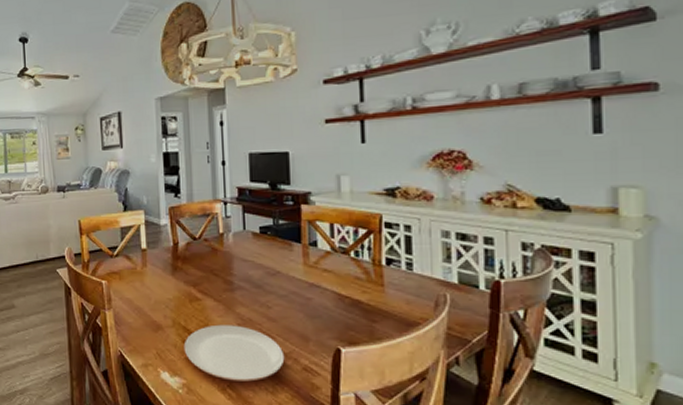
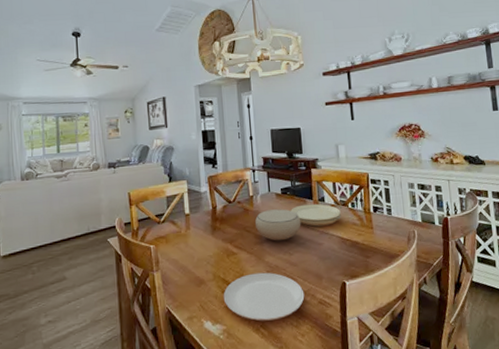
bowl: none [225,252,285,290] -> present [255,209,301,241]
plate: none [271,248,341,277] -> present [291,203,342,227]

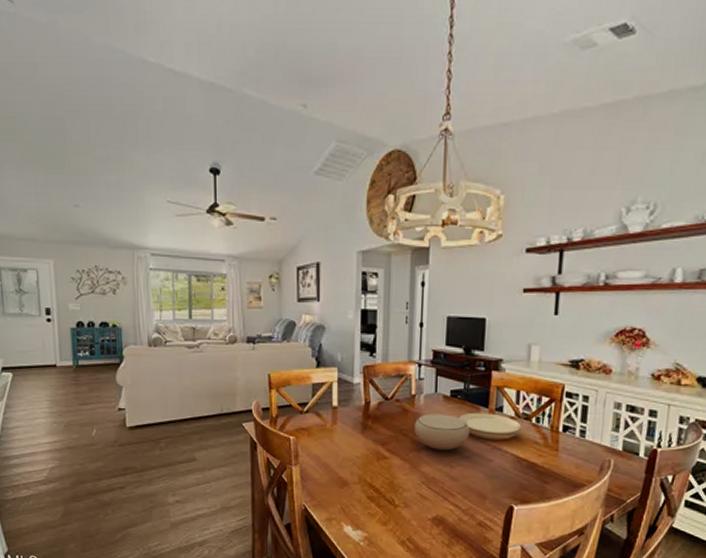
plate: present [223,272,305,322] -> none [368,482,463,535]

